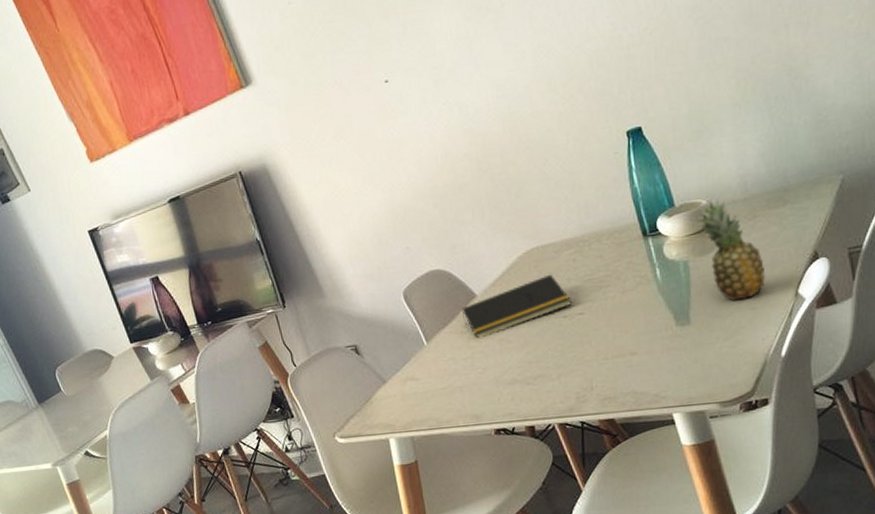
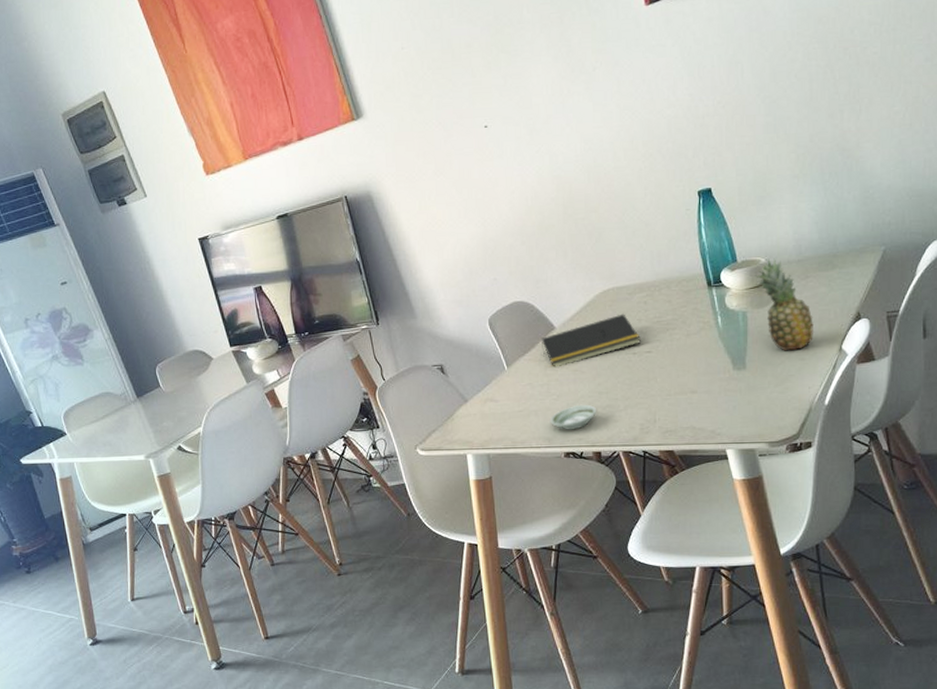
saucer: none [476,376,528,405] -> present [549,404,597,430]

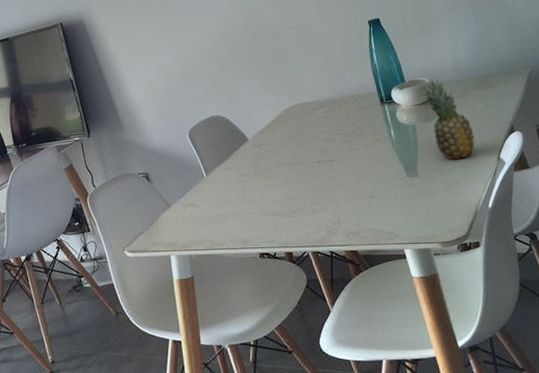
notepad: present [541,314,641,367] -> none [236,127,324,175]
saucer: present [549,404,597,430] -> none [245,208,288,232]

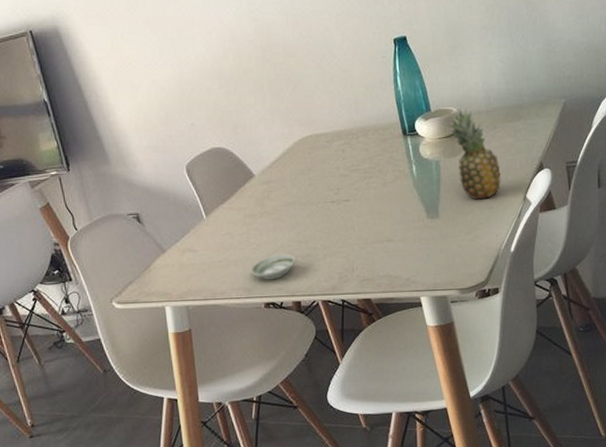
saucer: none [245,208,288,232] -> present [249,253,297,280]

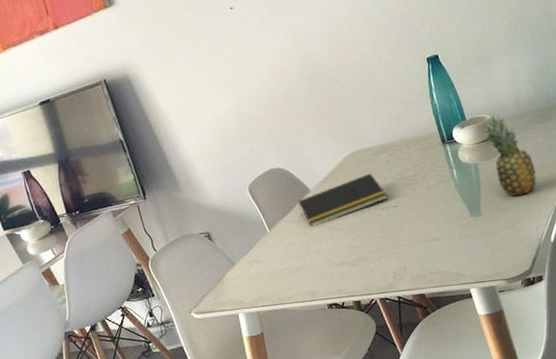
notepad: none [240,161,339,216] -> present [298,173,388,227]
saucer: present [249,253,297,280] -> none [311,258,354,284]

